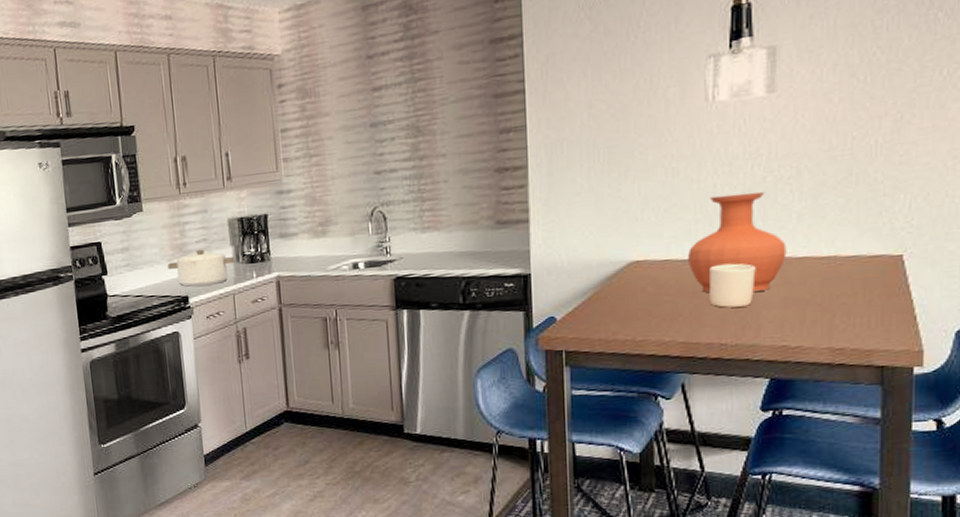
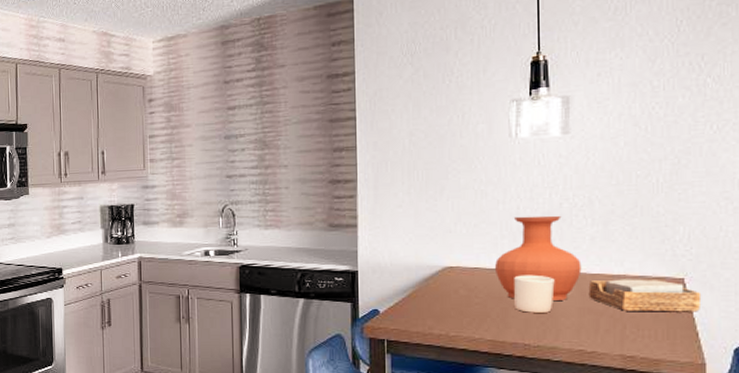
cooking pot: present [167,249,236,287] -> none [46,229,105,261]
napkin holder: none [794,258,922,298] -> present [588,279,702,312]

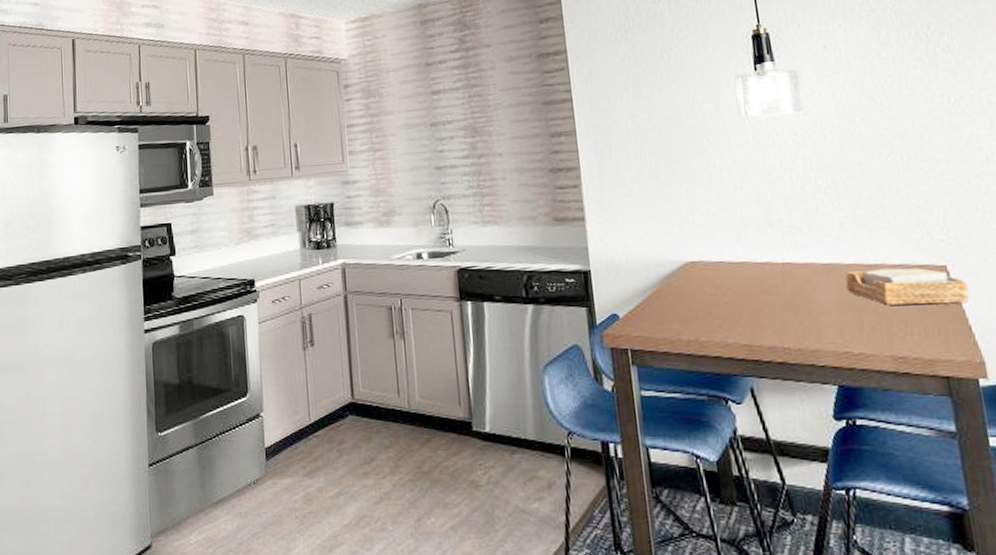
vase: present [494,215,582,300] -> none [740,200,836,296]
mug: present [513,275,555,313] -> none [763,267,810,311]

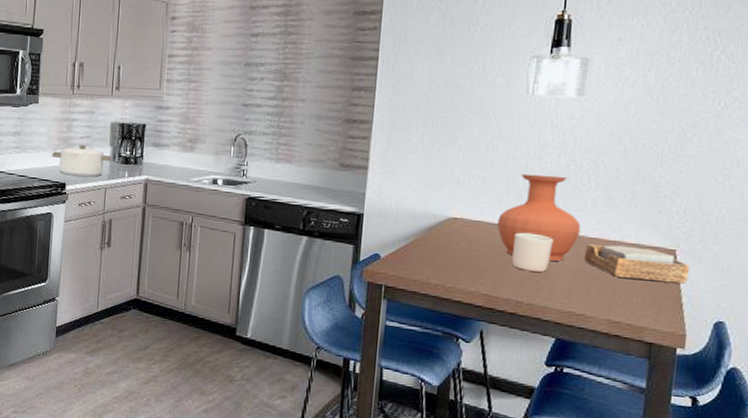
cooking pot: none [235,233,302,271] -> present [52,144,112,177]
vase: none [740,200,836,296] -> present [497,173,581,261]
mug: none [763,267,810,311] -> present [511,232,554,272]

